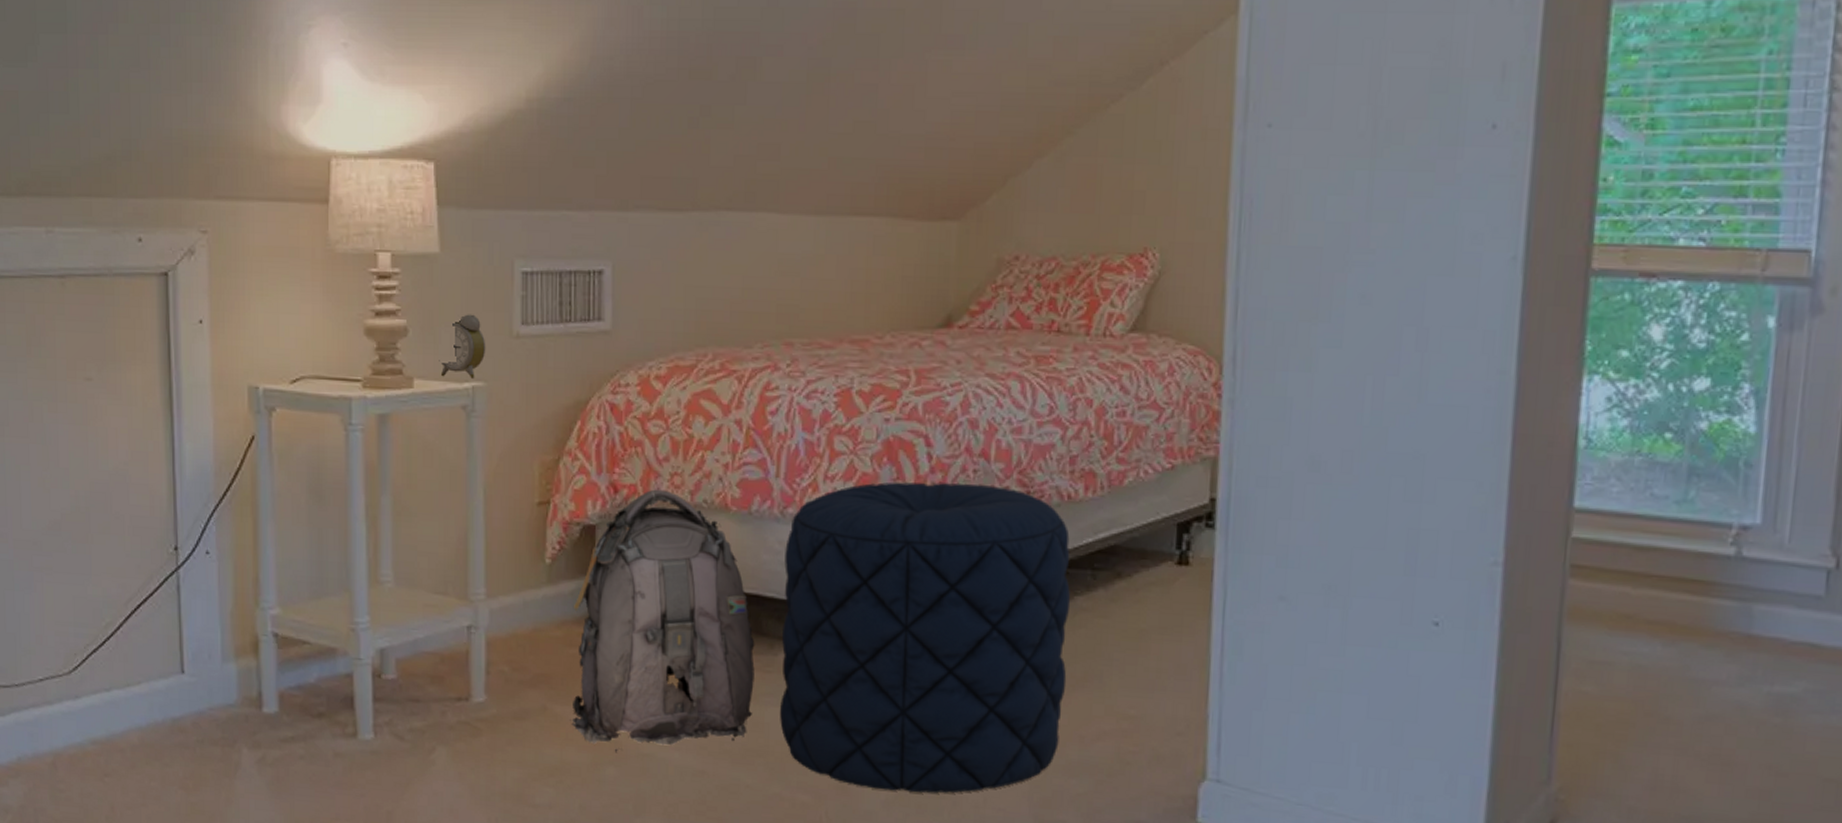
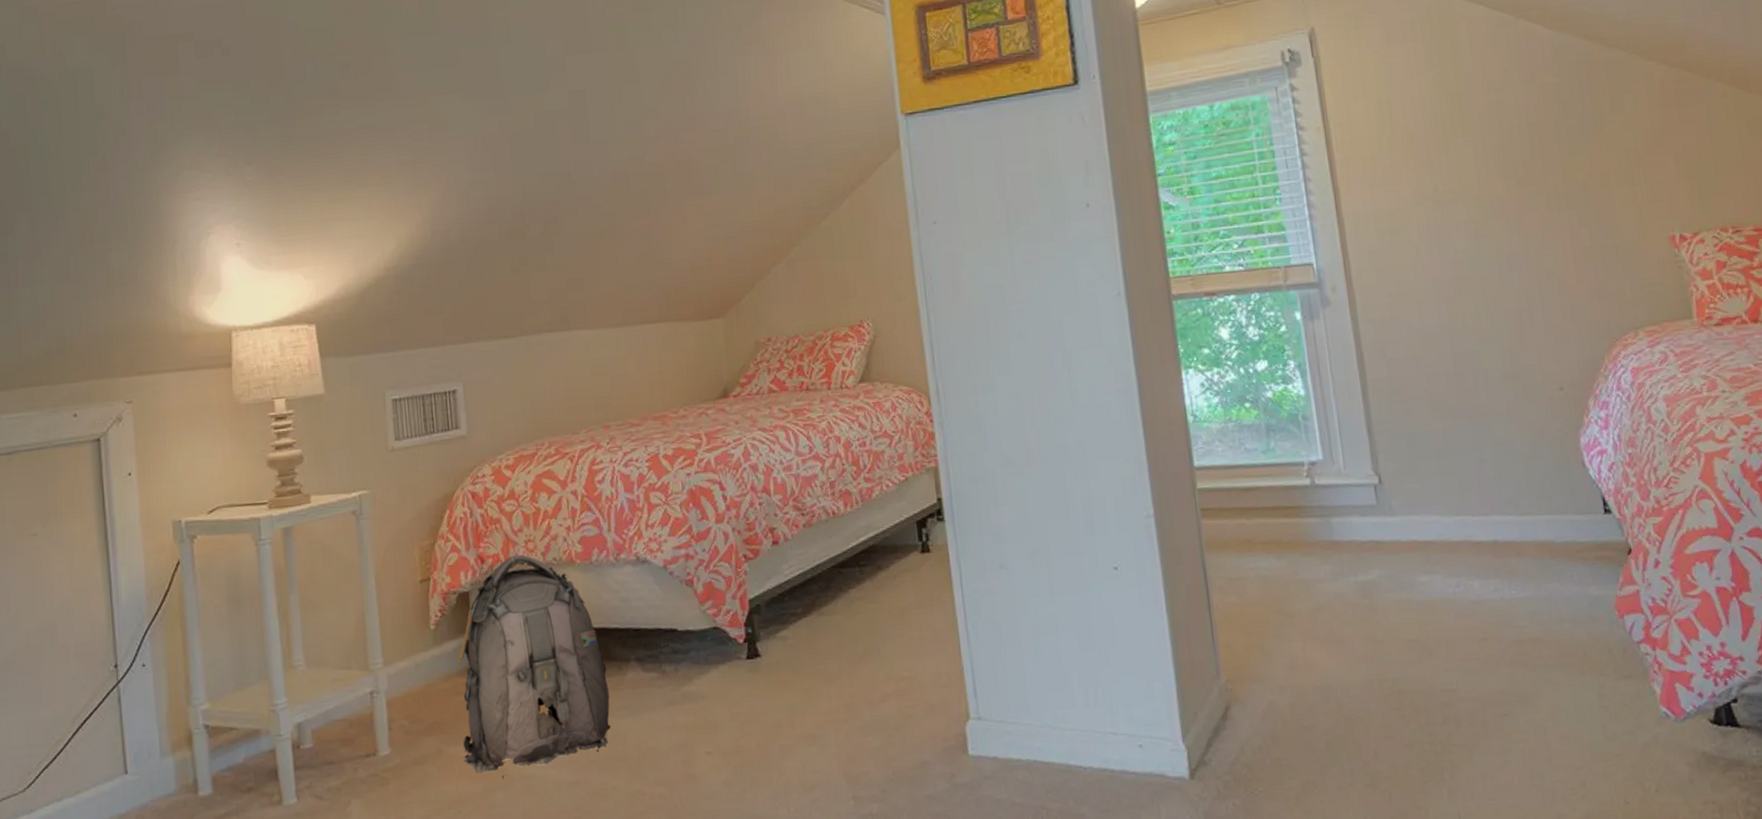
alarm clock: present [439,314,486,379] -> none [330,438,368,491]
pouf: present [780,482,1071,794] -> none [622,513,855,773]

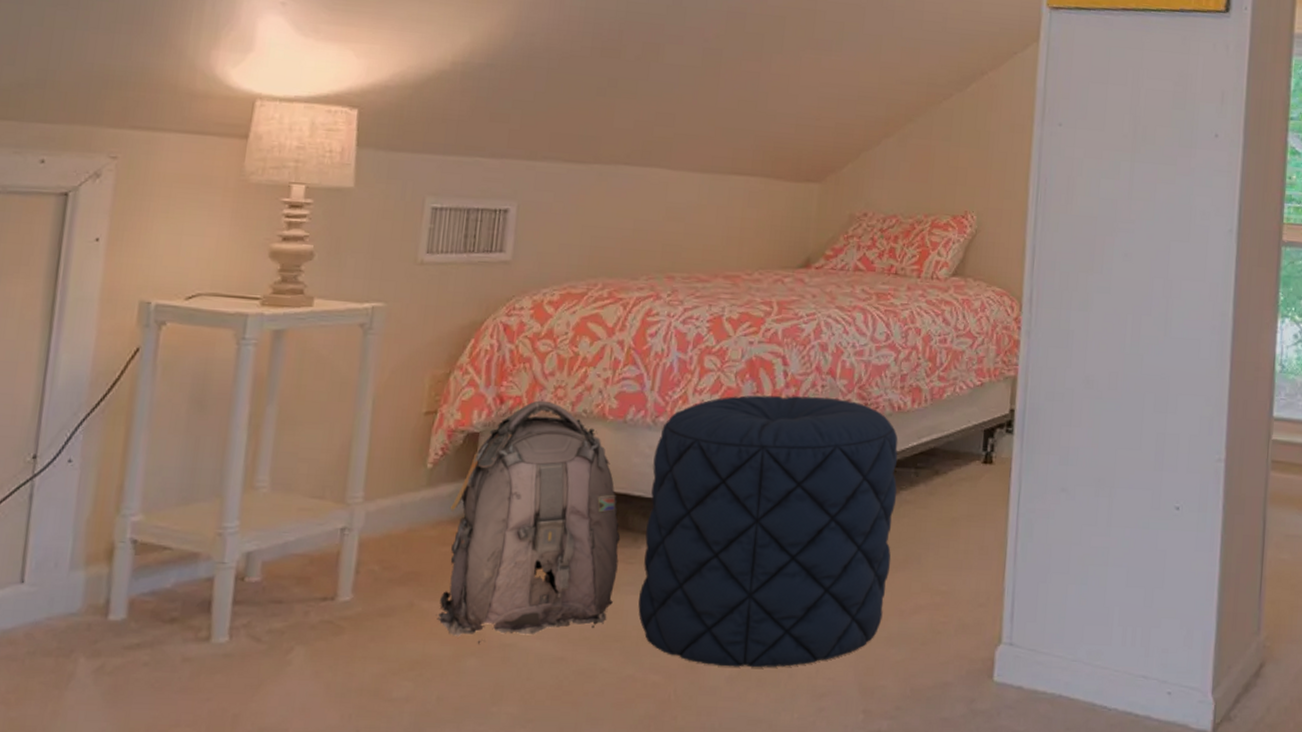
pouf: none [622,513,855,773] -> present [638,395,898,668]

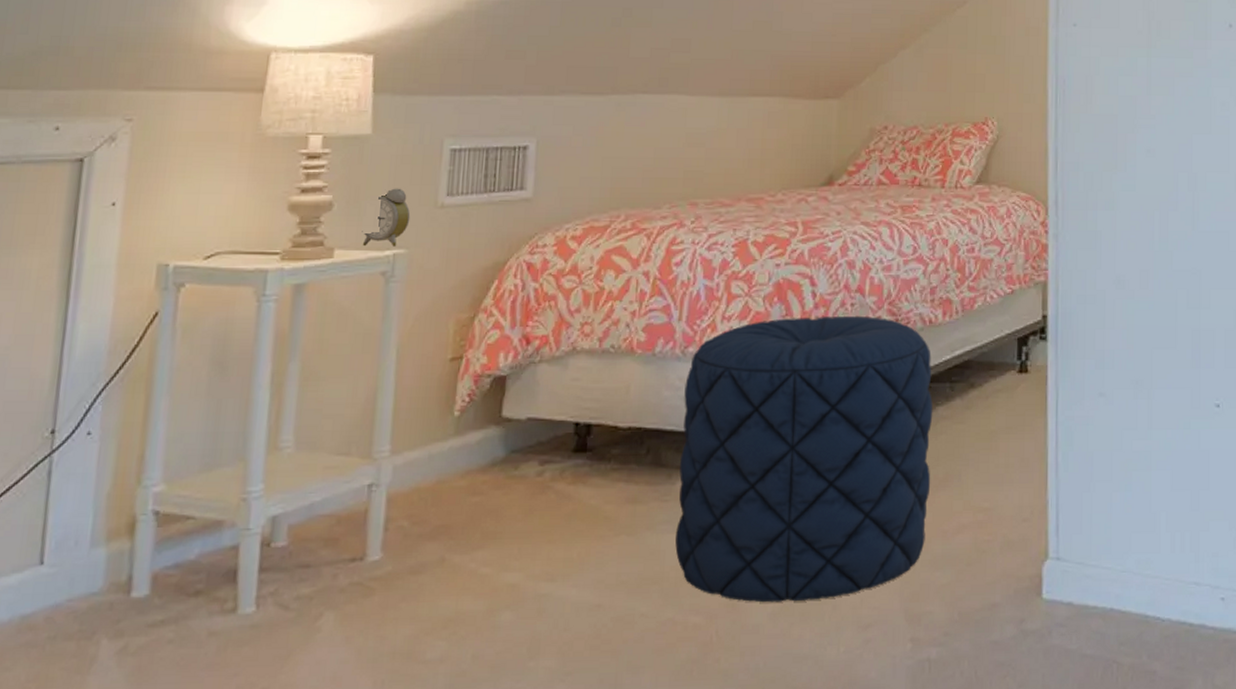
alarm clock: none [341,242,390,300] -> present [362,188,411,247]
backpack: present [436,400,621,644] -> none [468,338,655,596]

